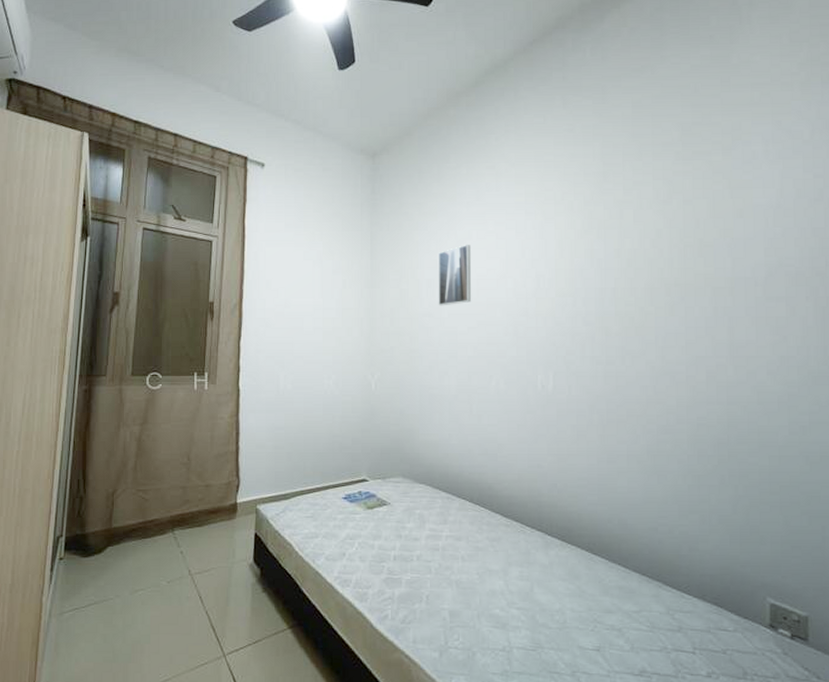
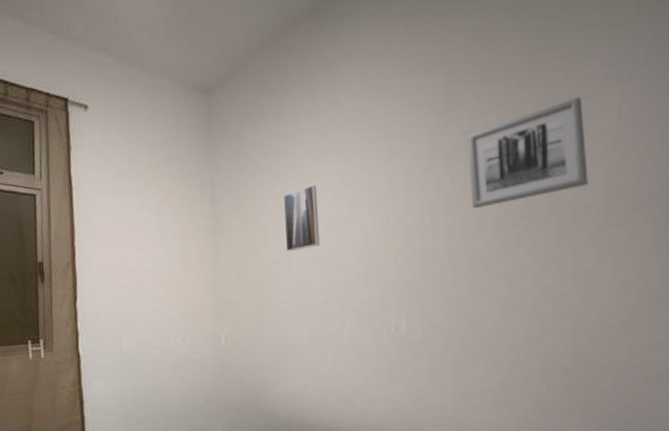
wall art: none [622,171,747,275] -> present [467,96,588,209]

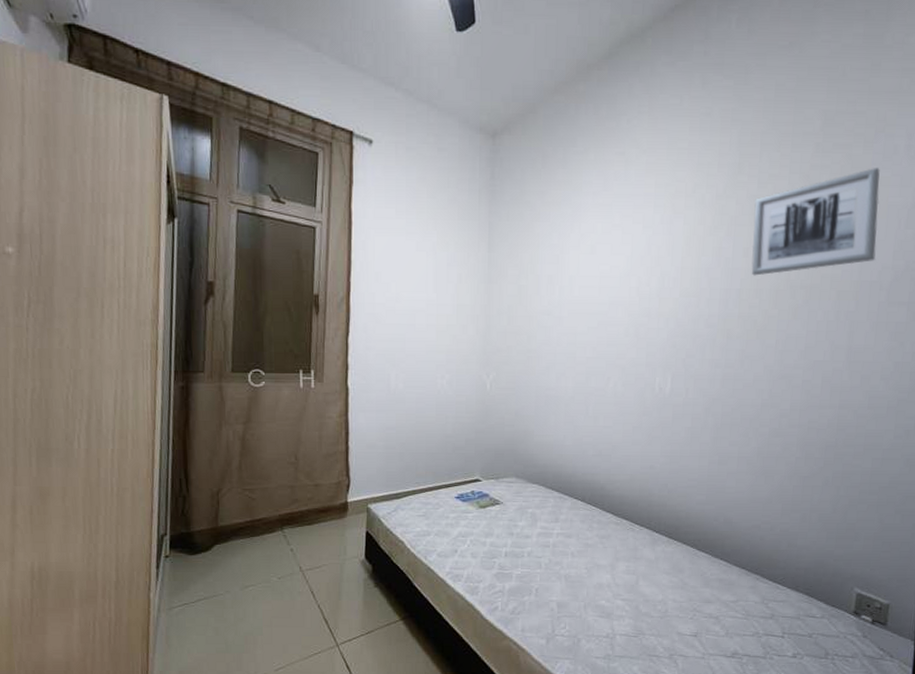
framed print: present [282,185,320,252] -> none [558,239,596,305]

